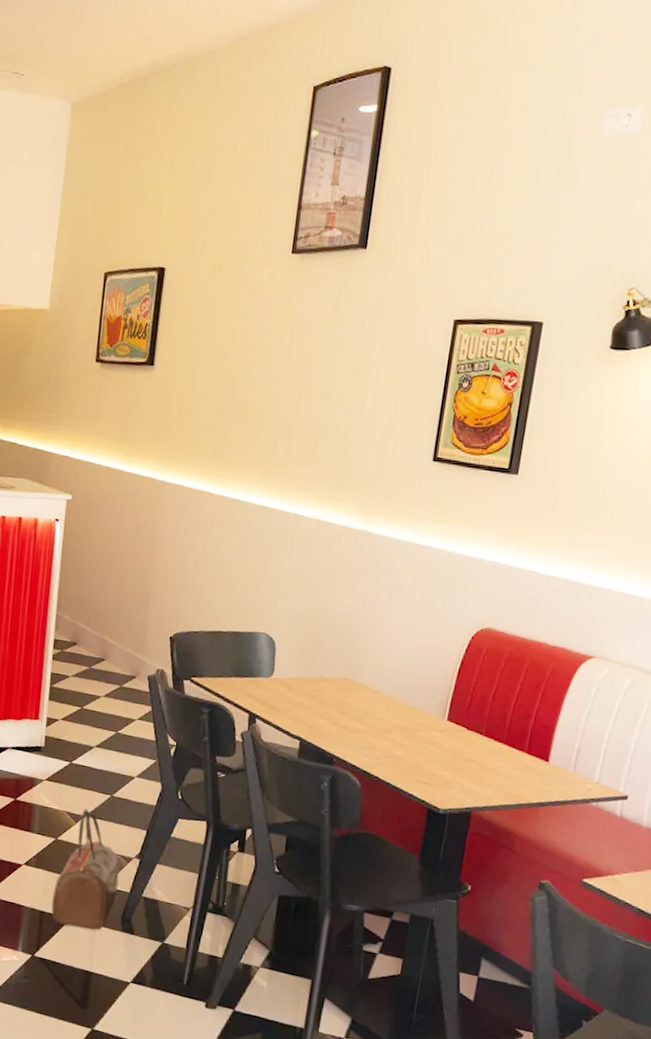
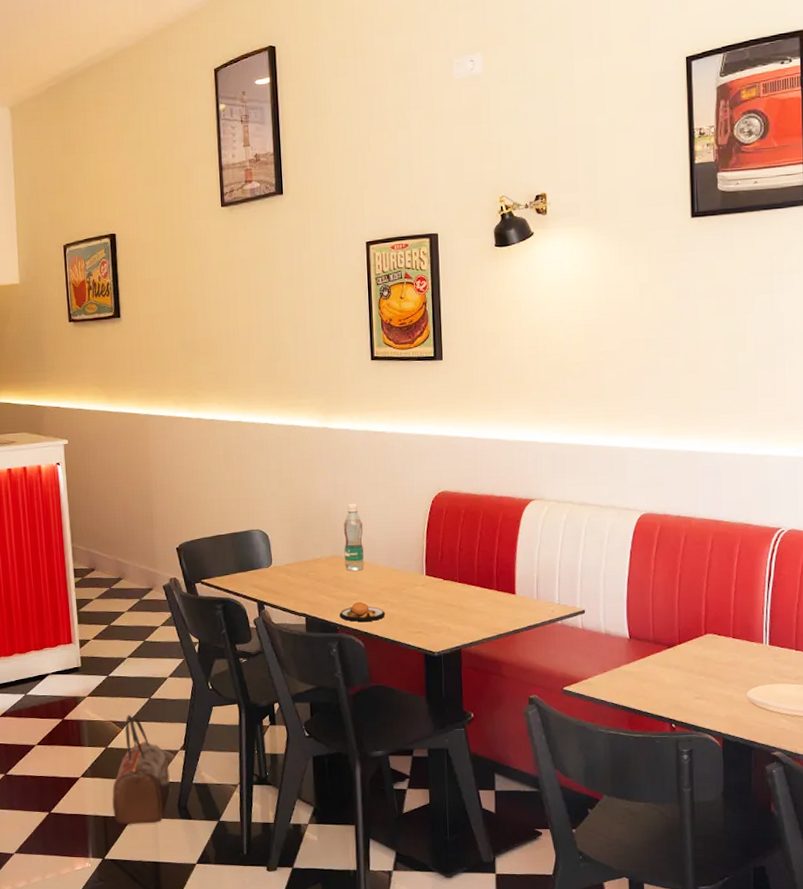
burger: none [339,735,392,761] -> present [340,601,386,622]
bottle: none [355,623,386,701] -> present [343,504,364,572]

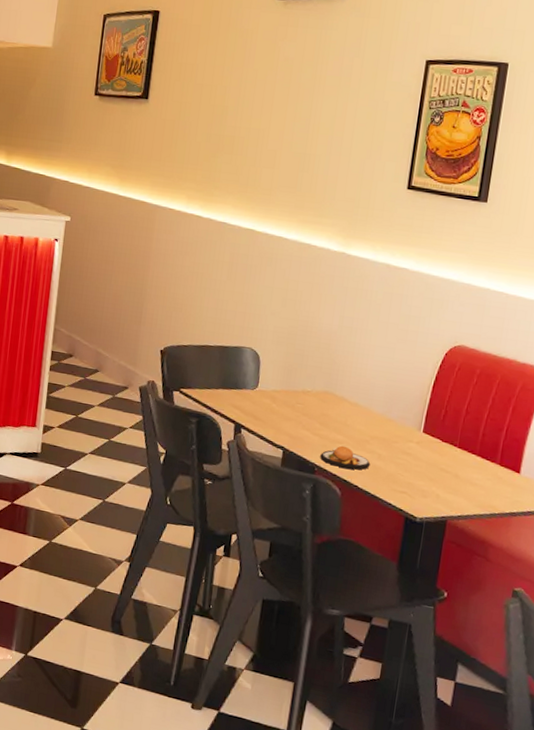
handbag: present [112,715,171,826] -> none [44,513,110,631]
bottle: present [343,504,364,572] -> none [336,339,365,413]

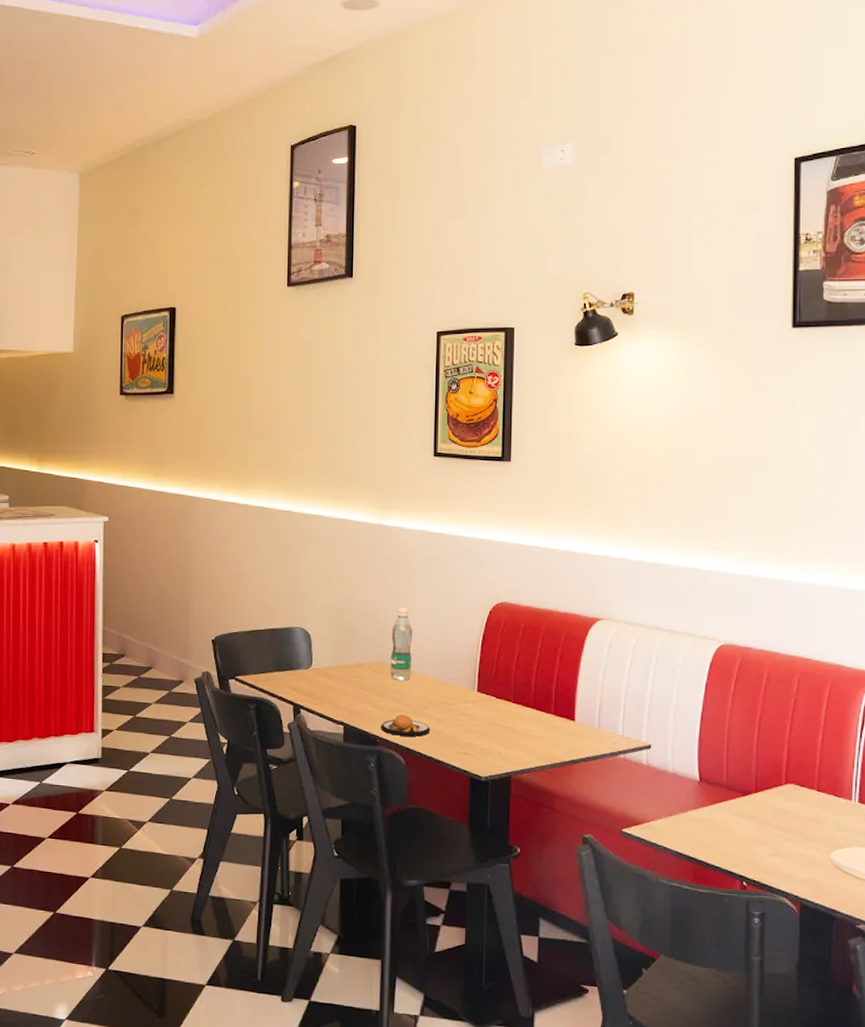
bottle: none [336,339,365,413] -> present [390,608,413,681]

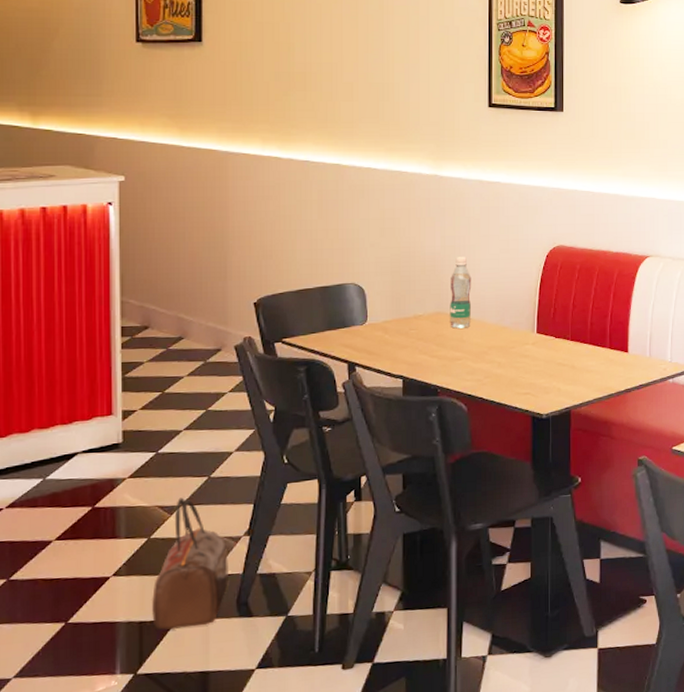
handbag: none [122,814,186,936] -> present [152,497,230,631]
burger: present [381,714,431,737] -> none [441,361,492,384]

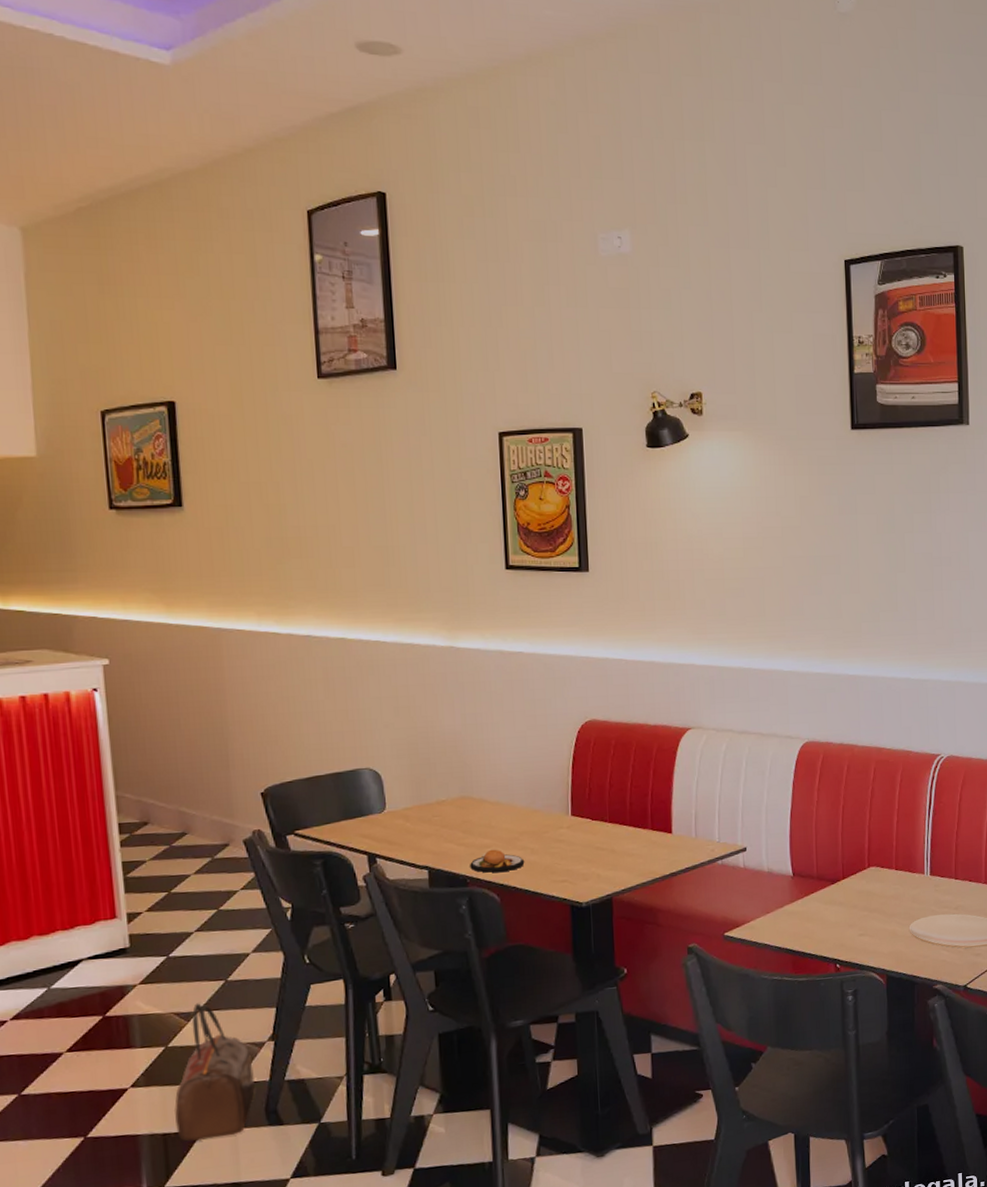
burger: none [441,361,492,384] -> present [470,849,525,873]
bottle: present [449,257,472,330] -> none [473,735,499,815]

